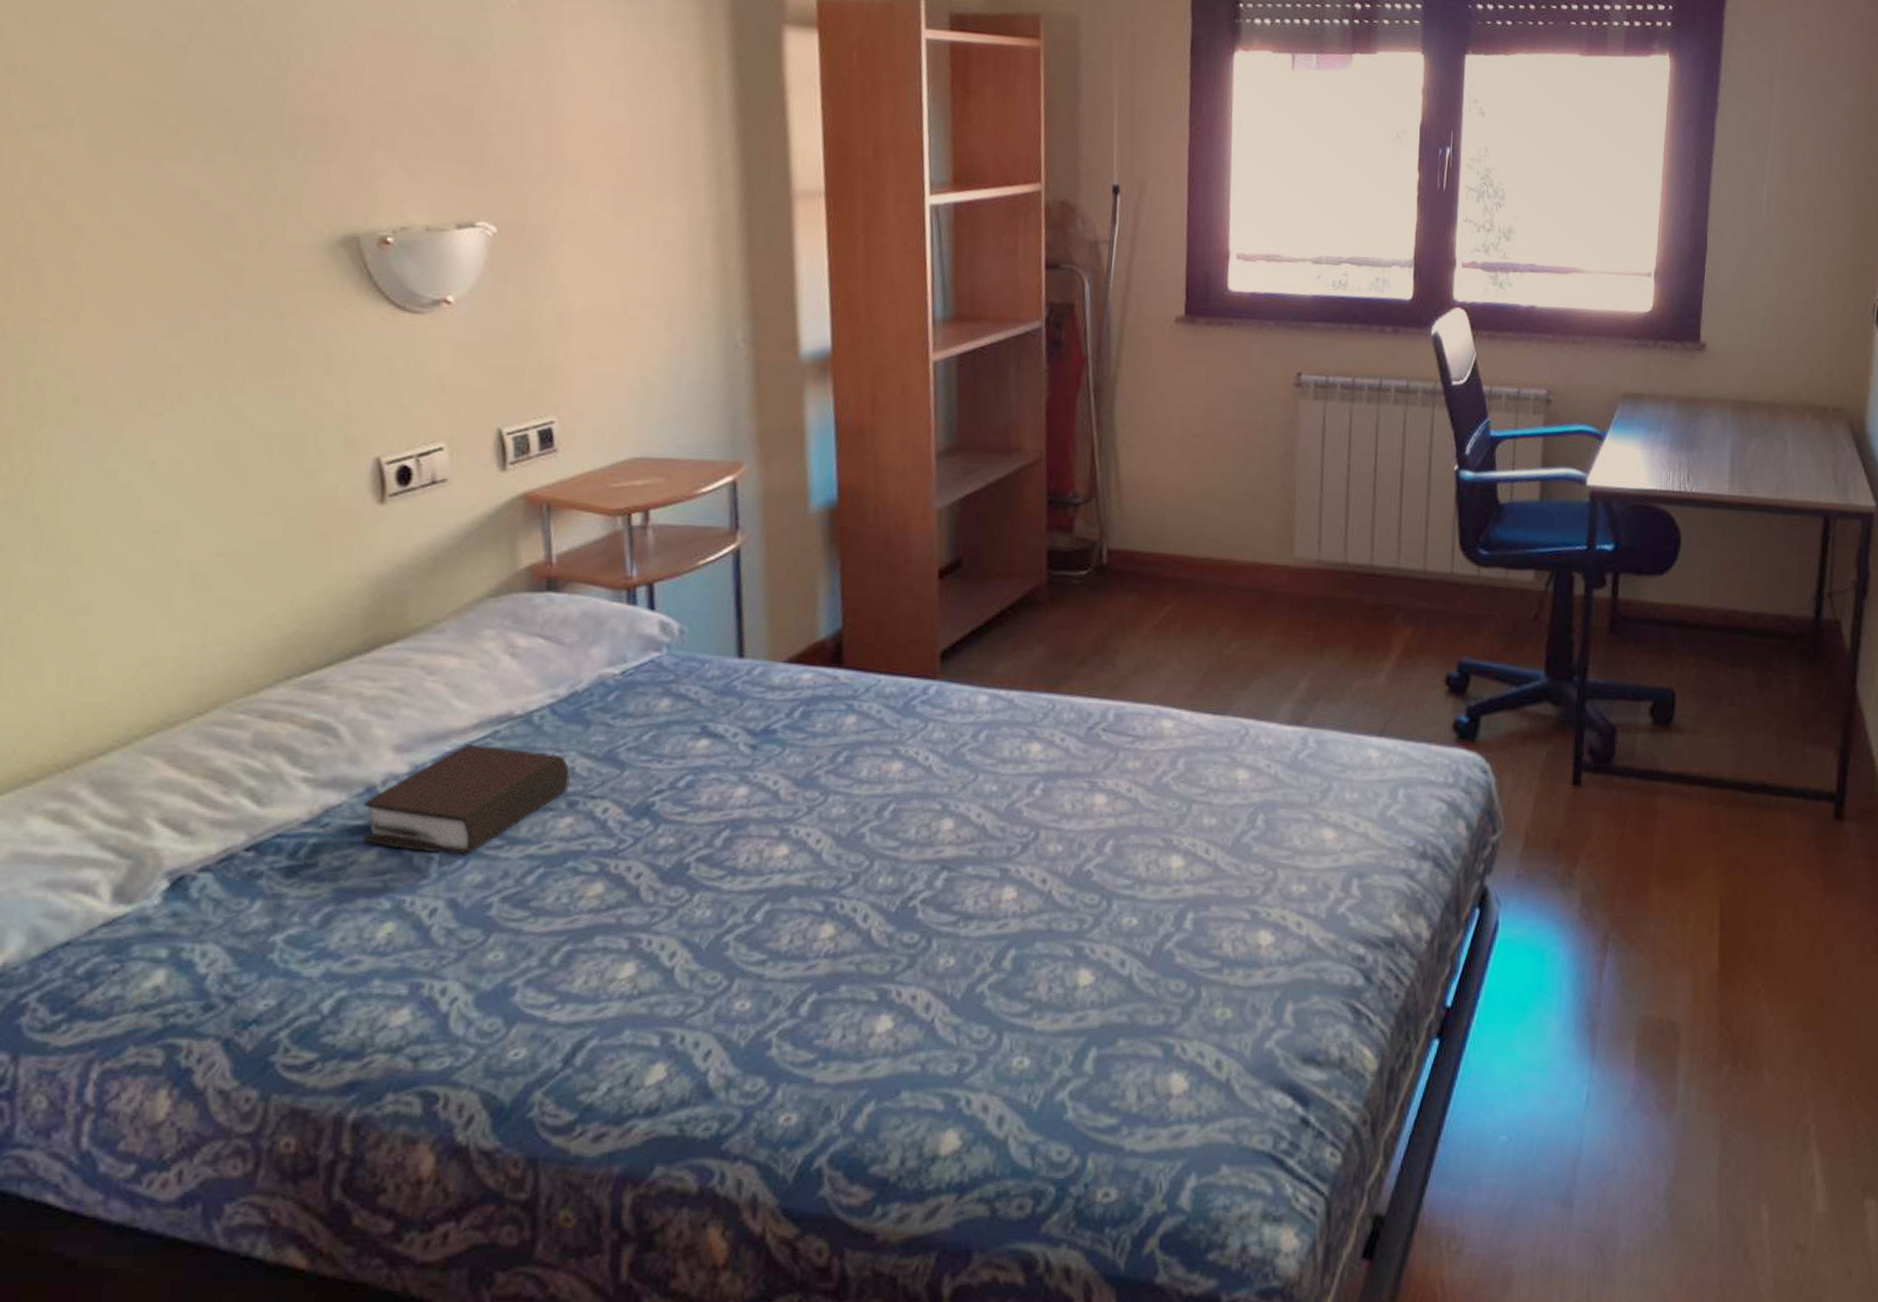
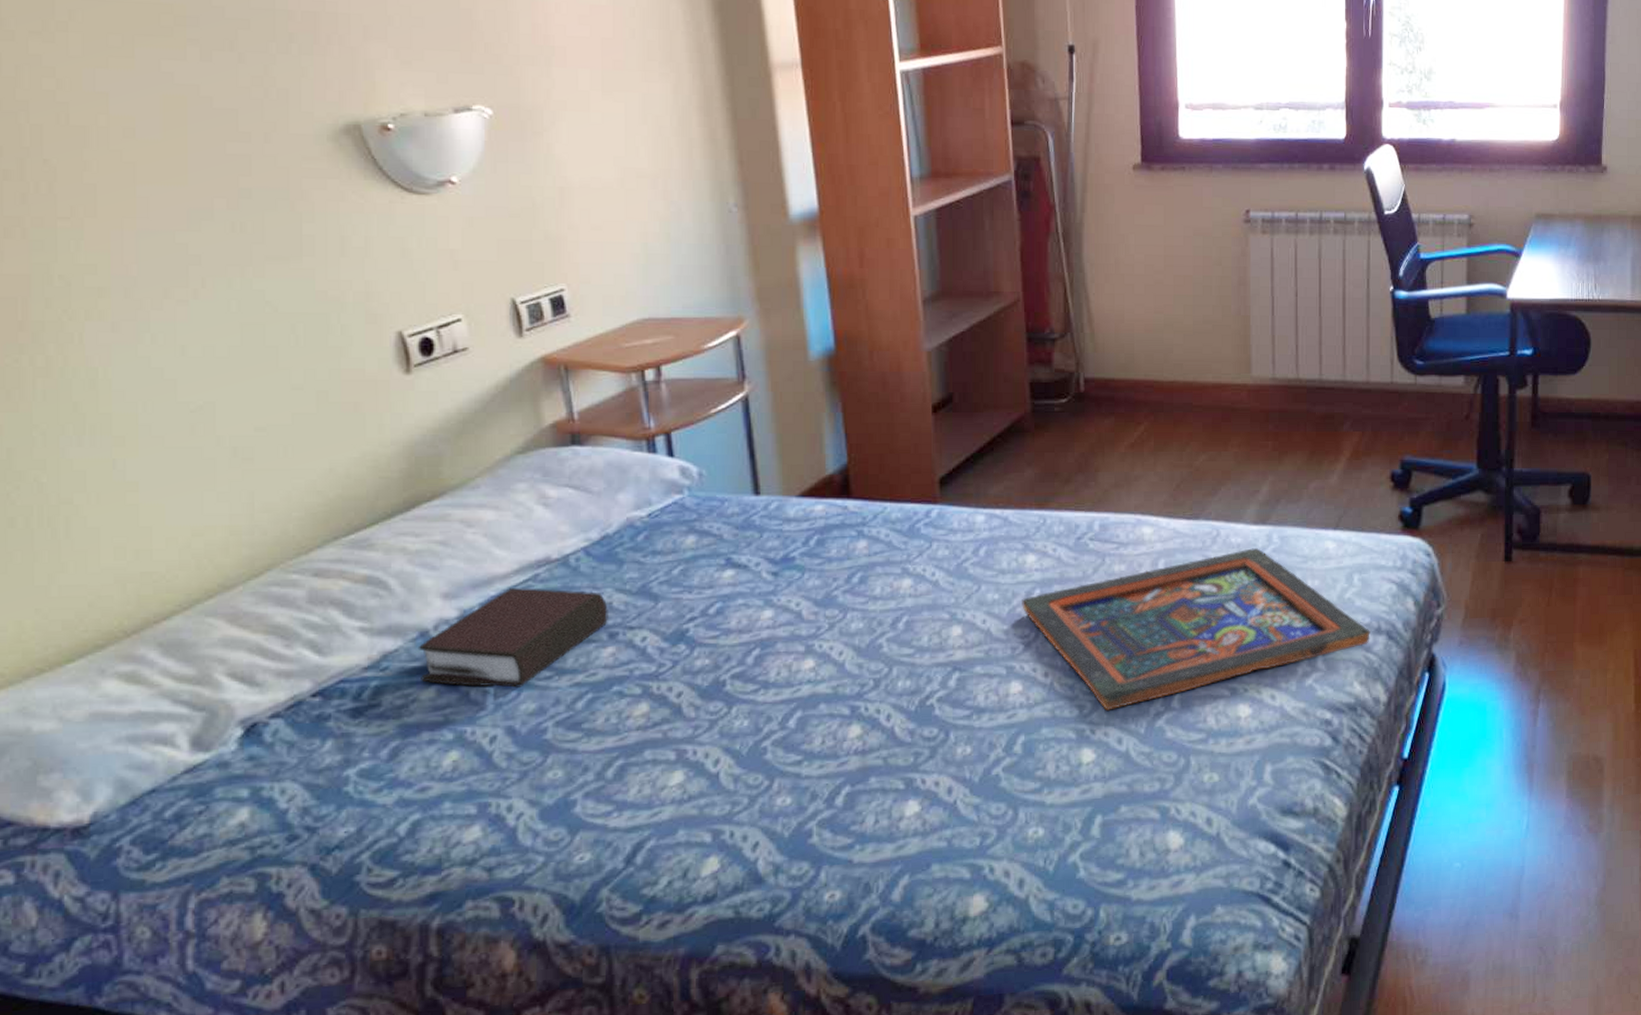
religious icon: none [1021,751,1415,927] -> present [1020,548,1370,711]

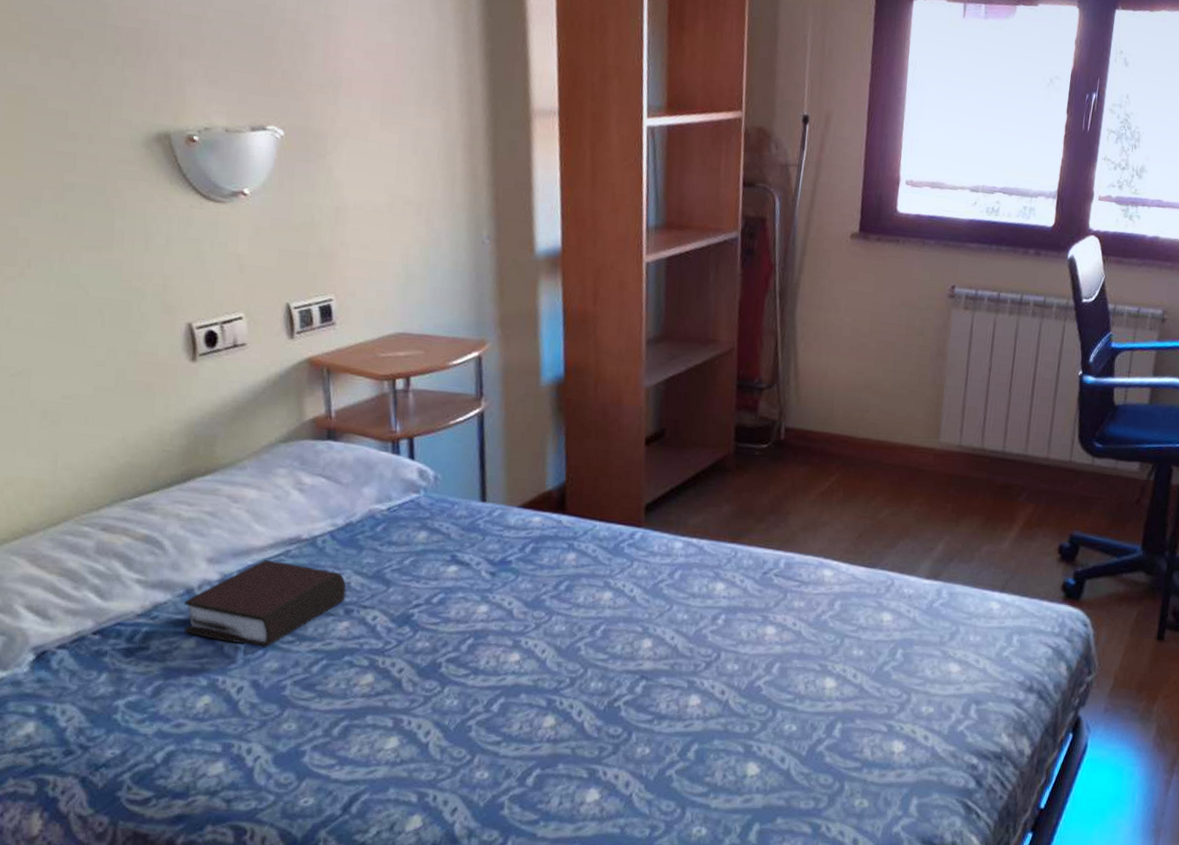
religious icon: present [1020,548,1370,711] -> none [707,600,1023,731]

